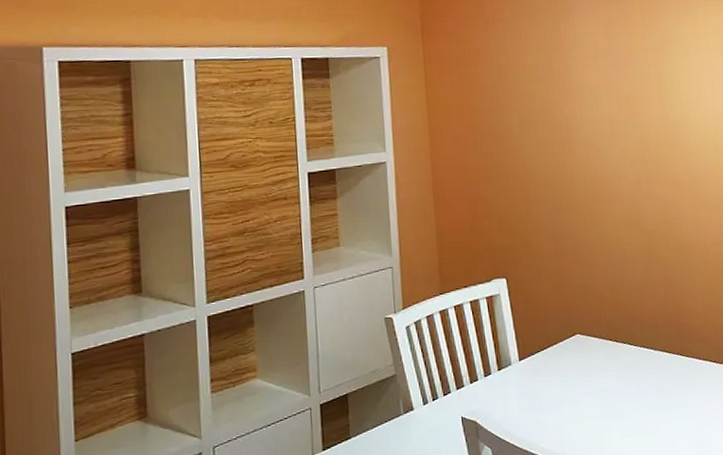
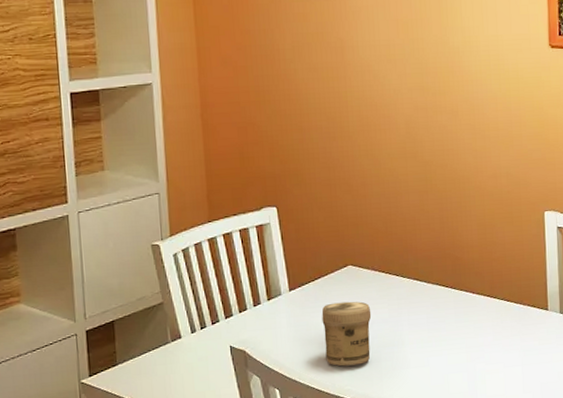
jar: none [551,369,600,436] -> present [321,301,372,367]

